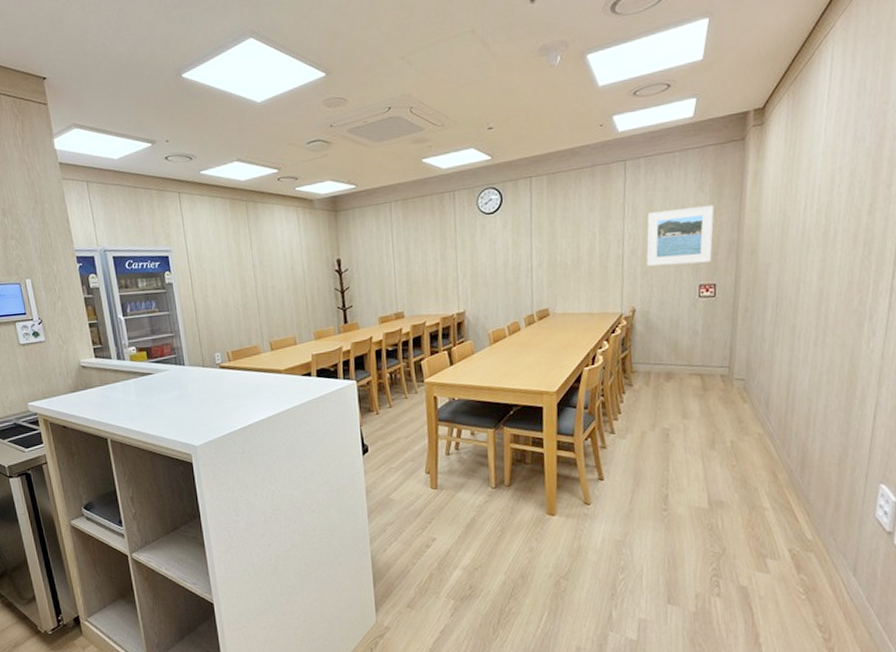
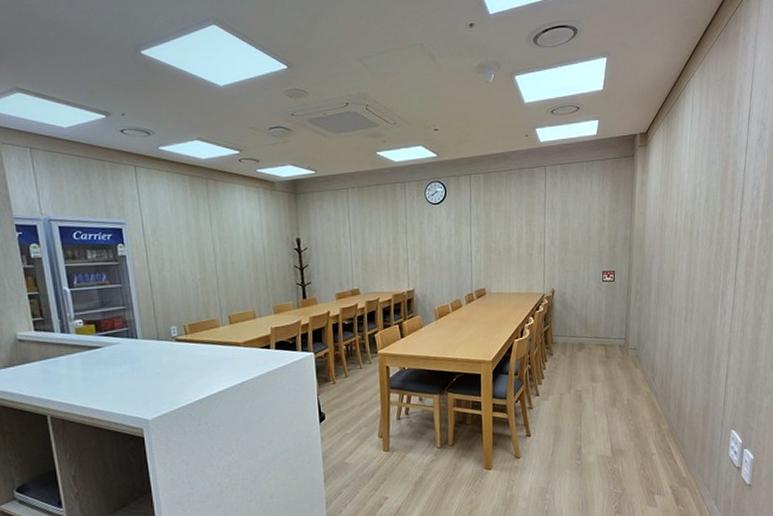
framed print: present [646,204,715,266] -> none [562,207,613,255]

